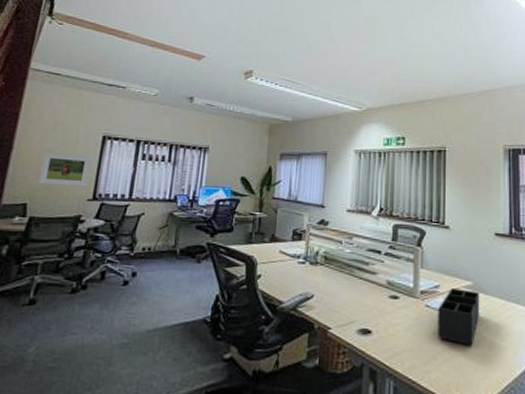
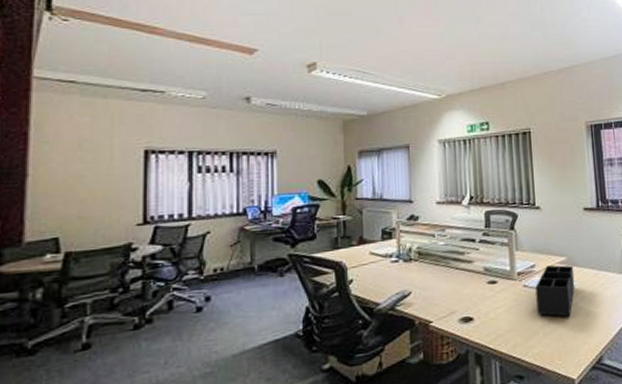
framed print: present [38,152,92,187] -> none [69,174,134,214]

